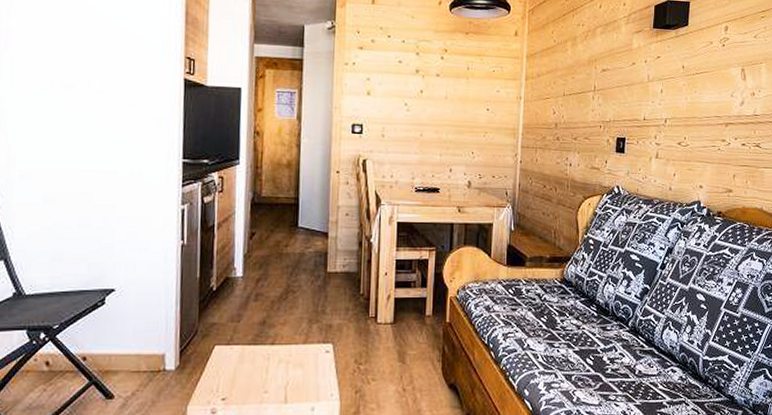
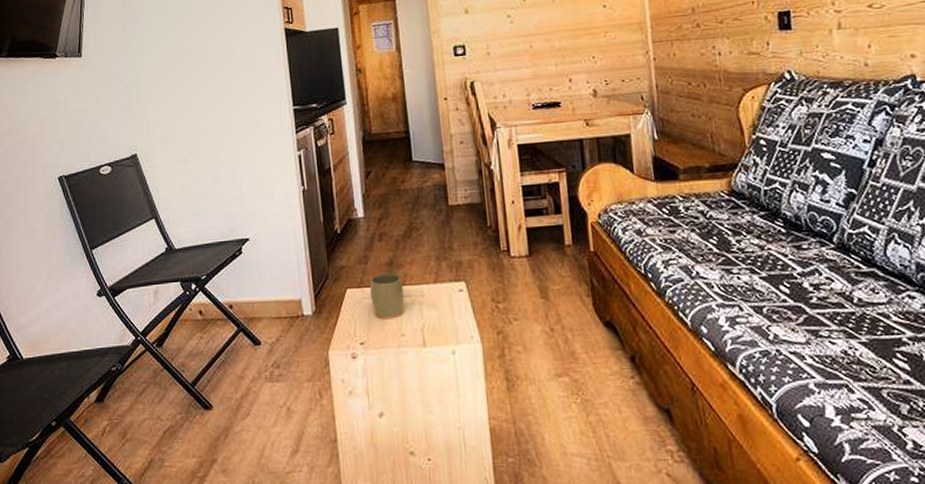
mug: none [238,332,274,377] -> present [370,273,405,320]

